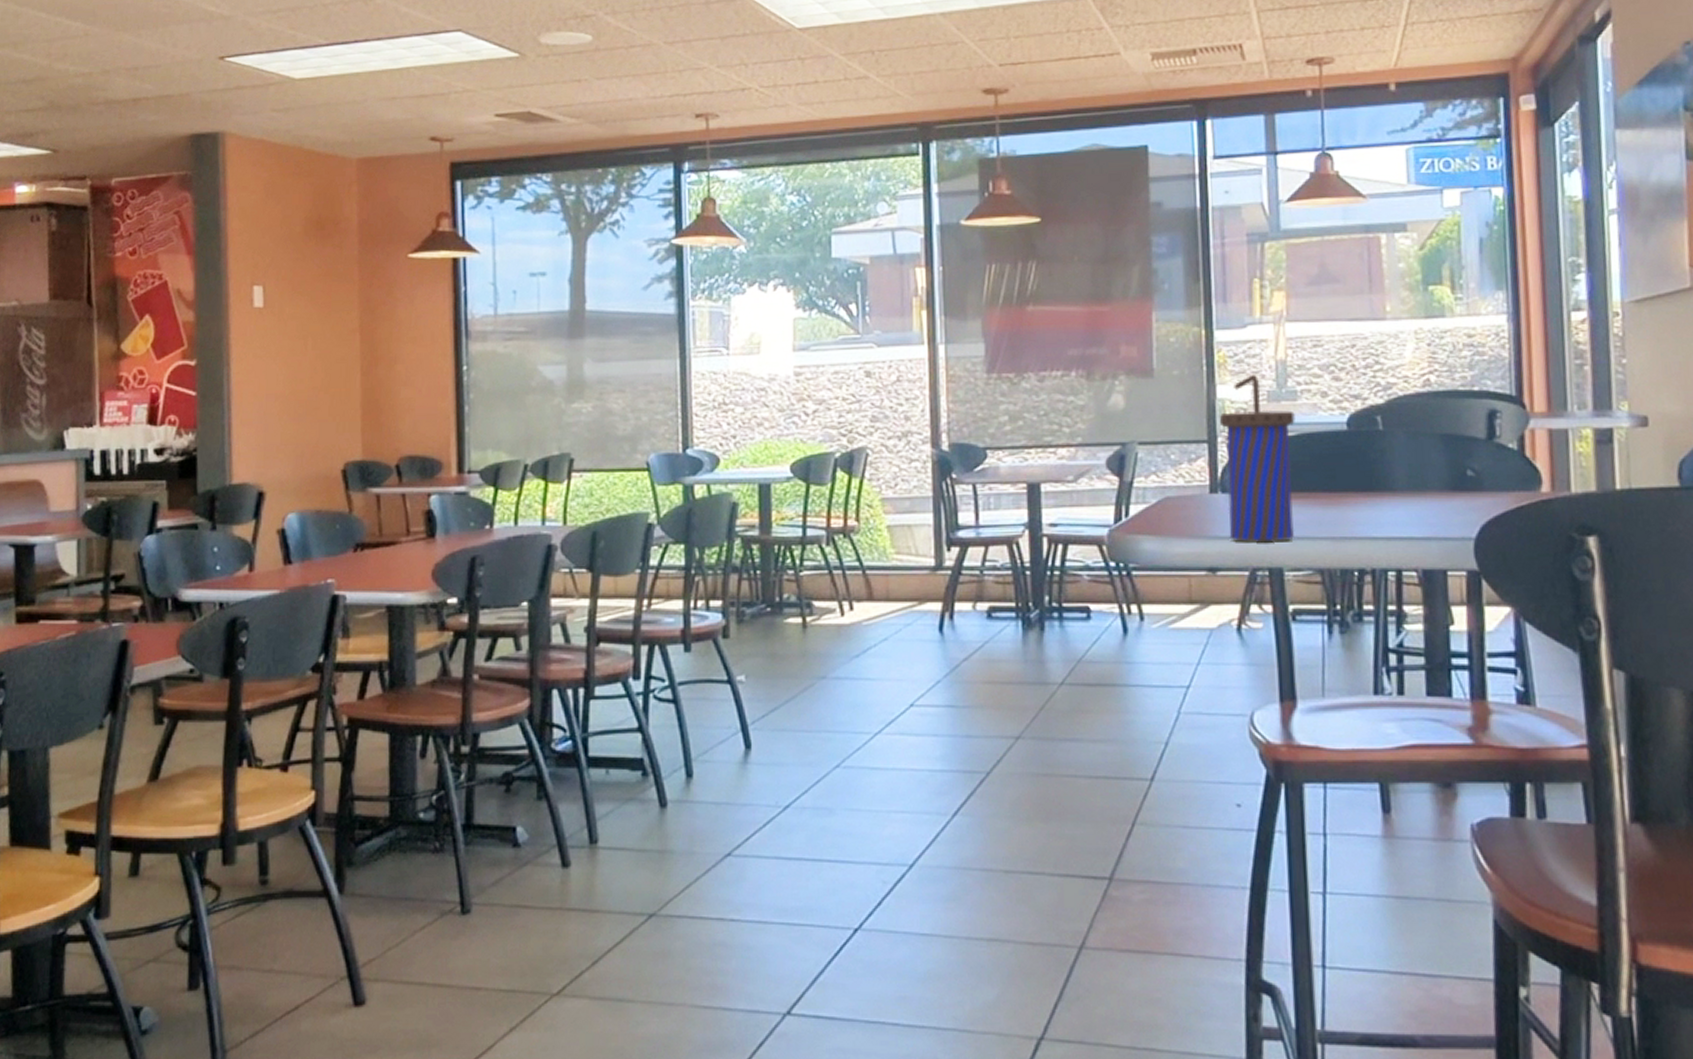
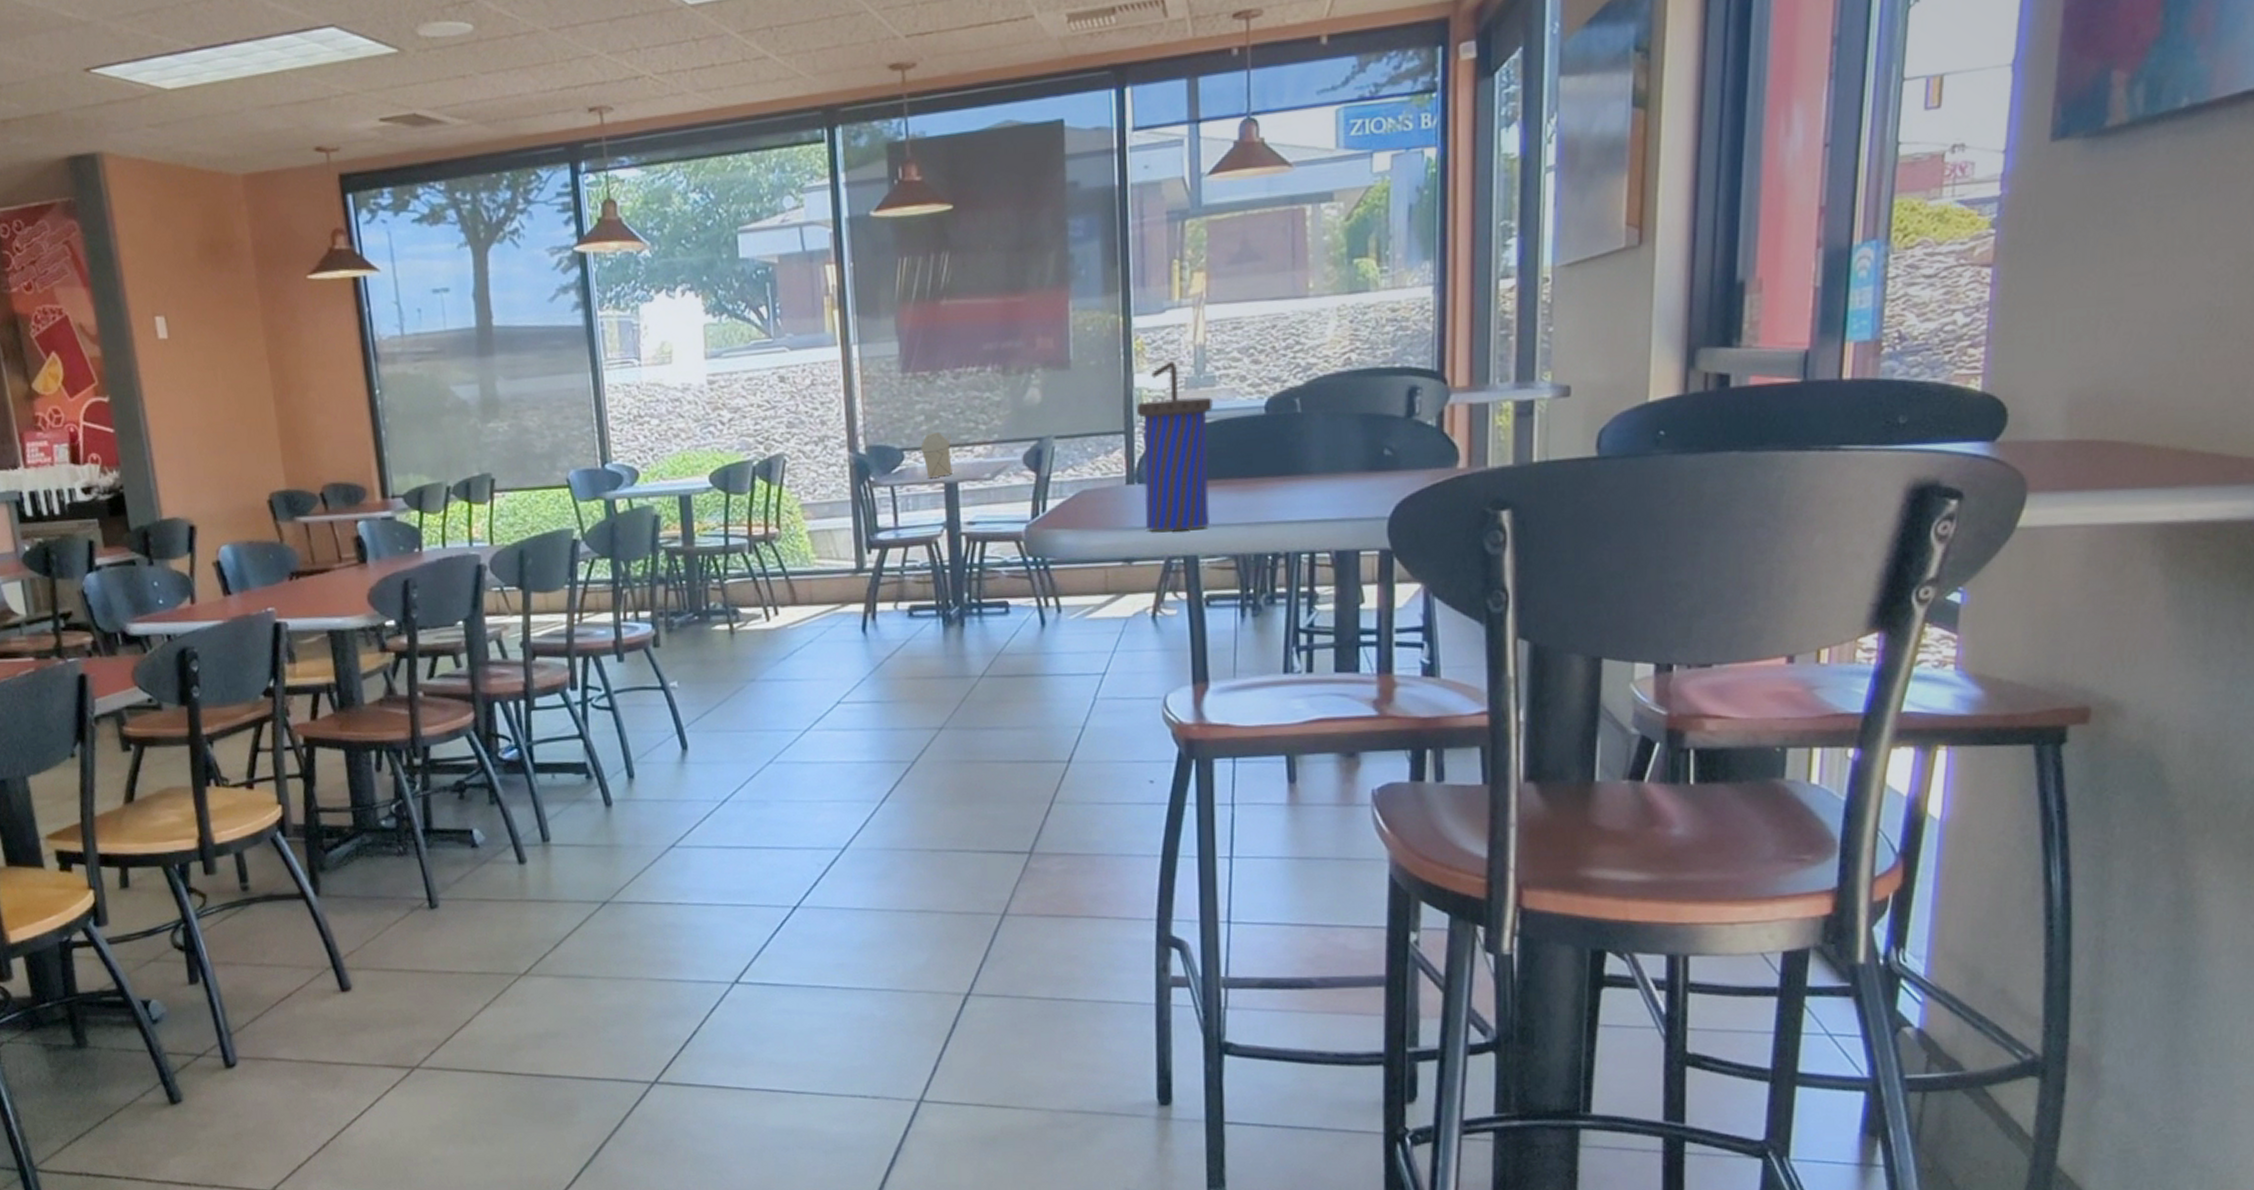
takeout container: none [1002,432,1035,479] -> present [919,431,953,479]

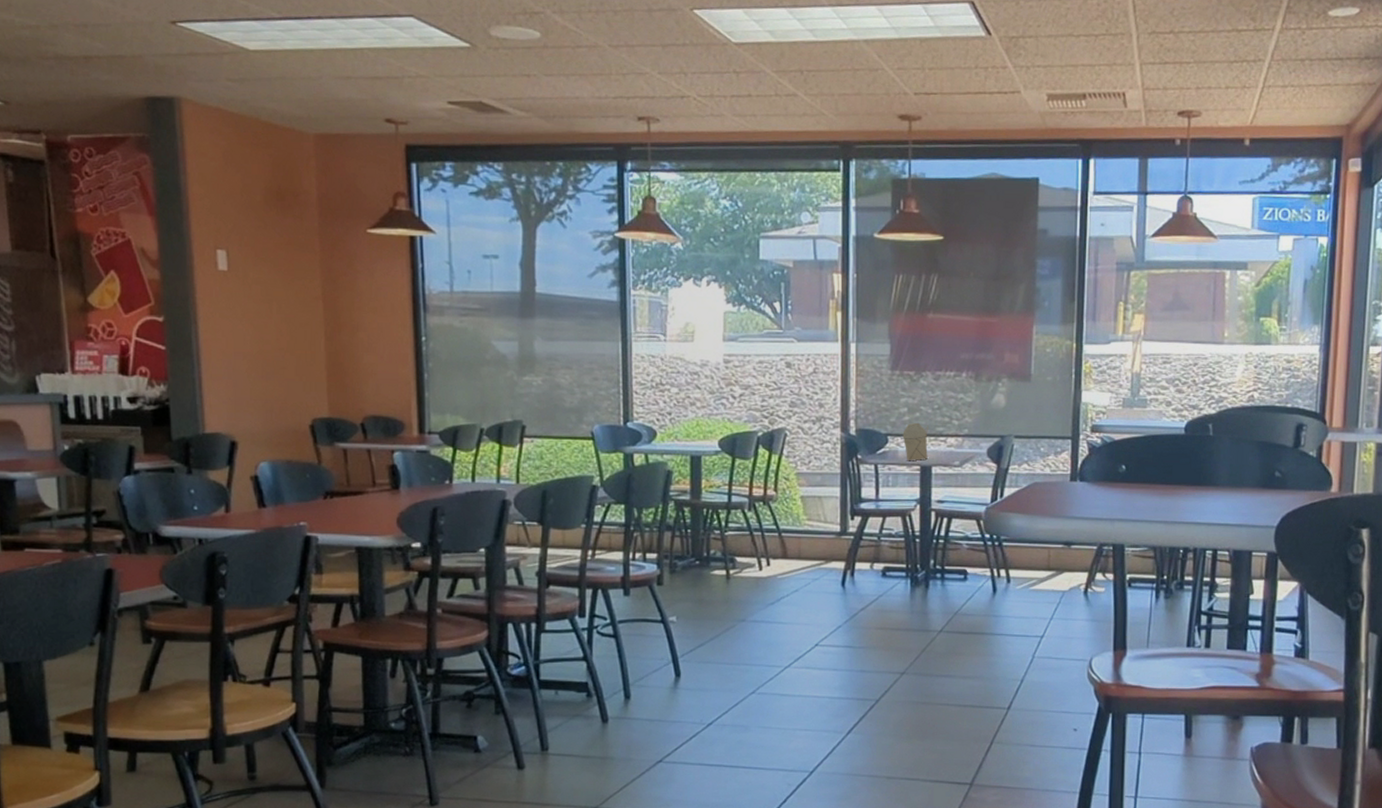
beverage cup: present [1136,360,1213,532] -> none [1082,383,1144,524]

